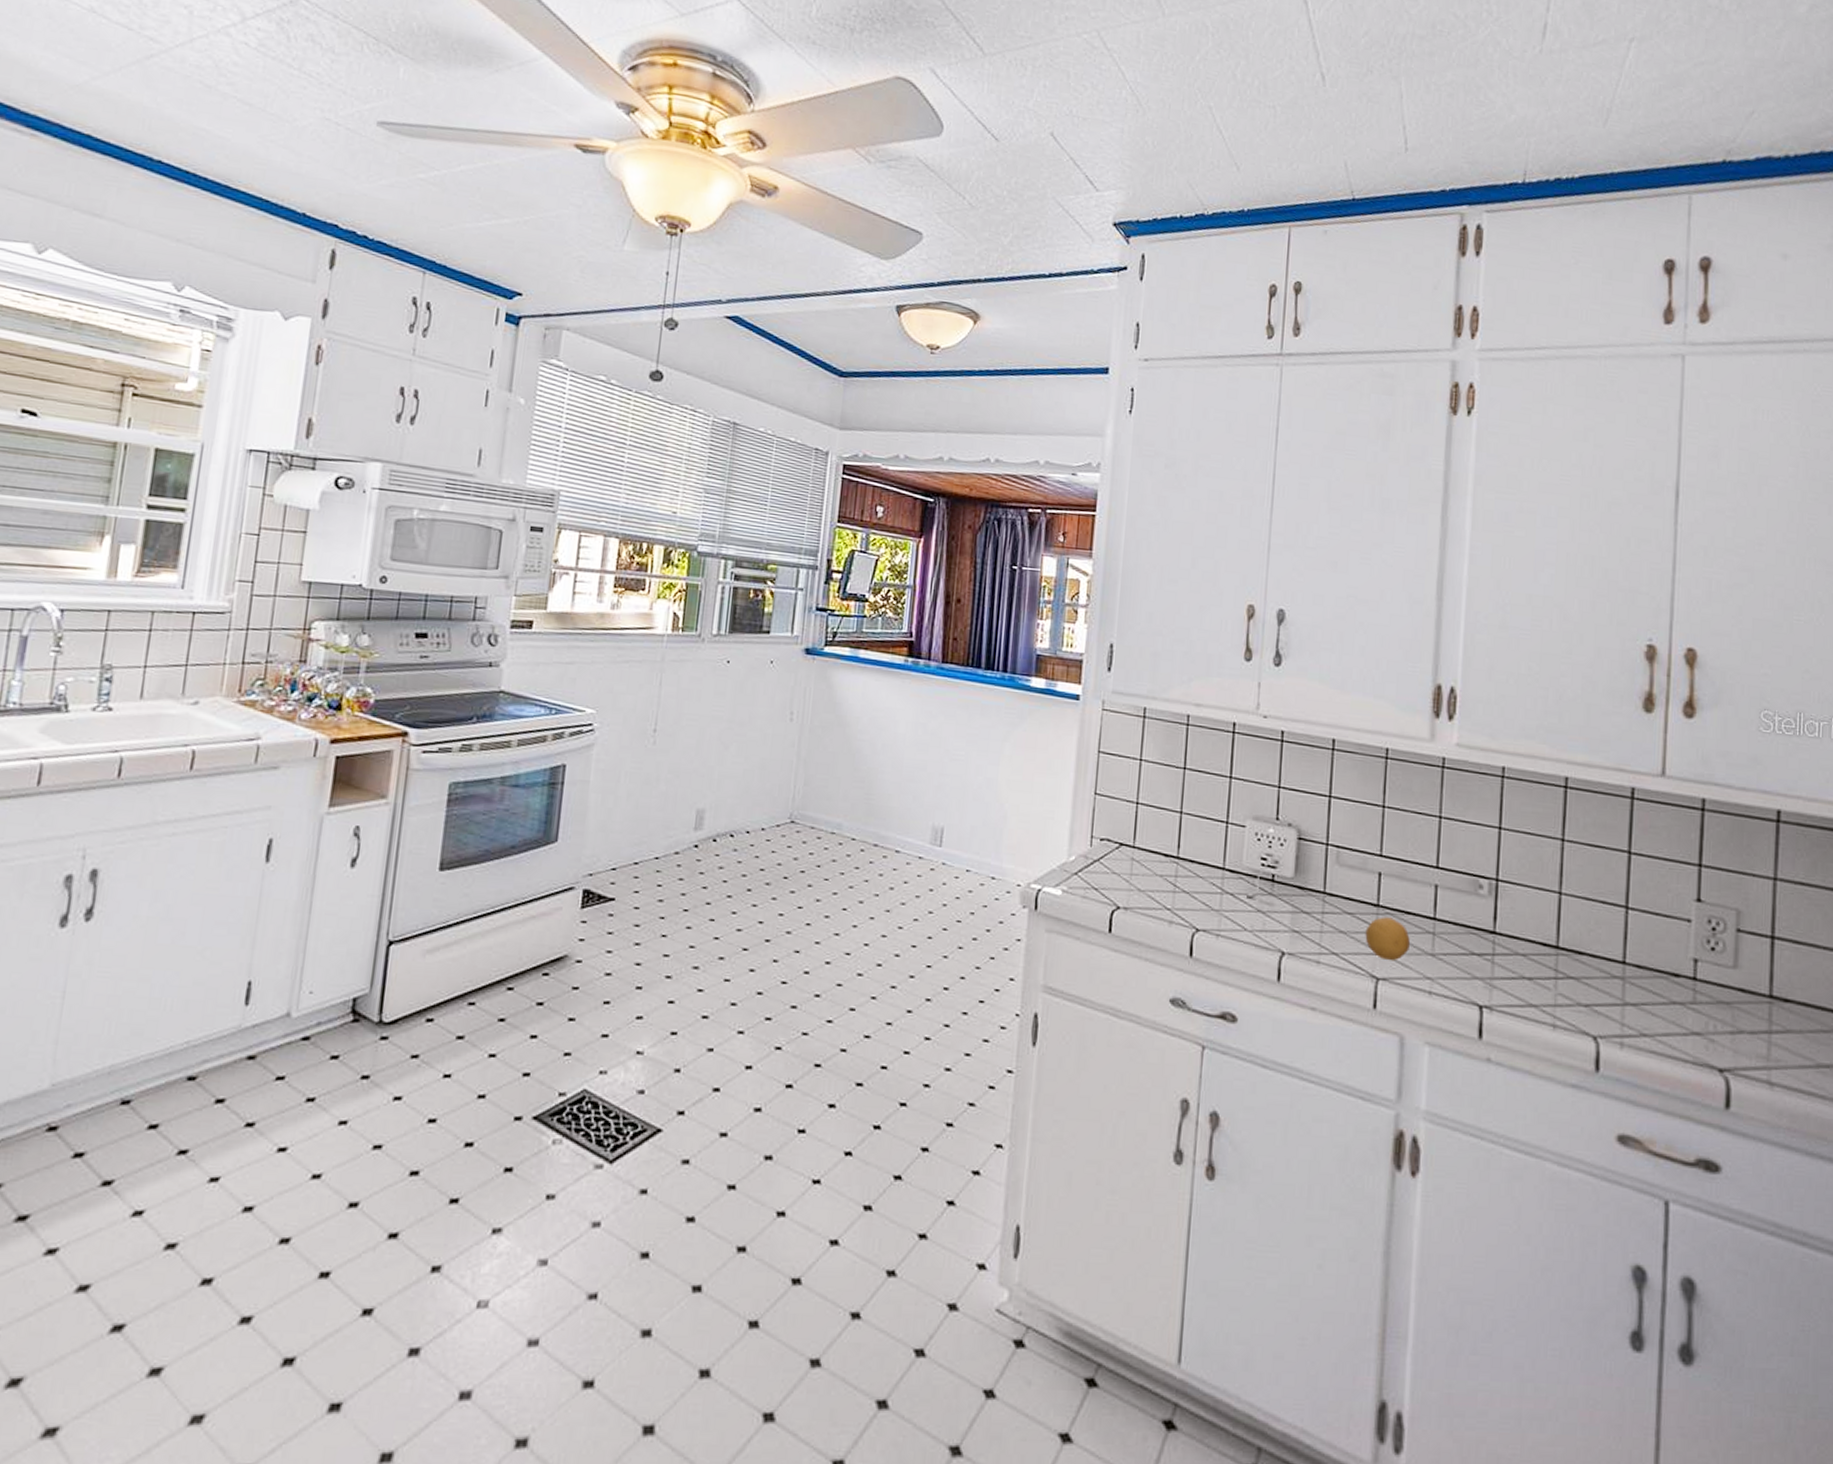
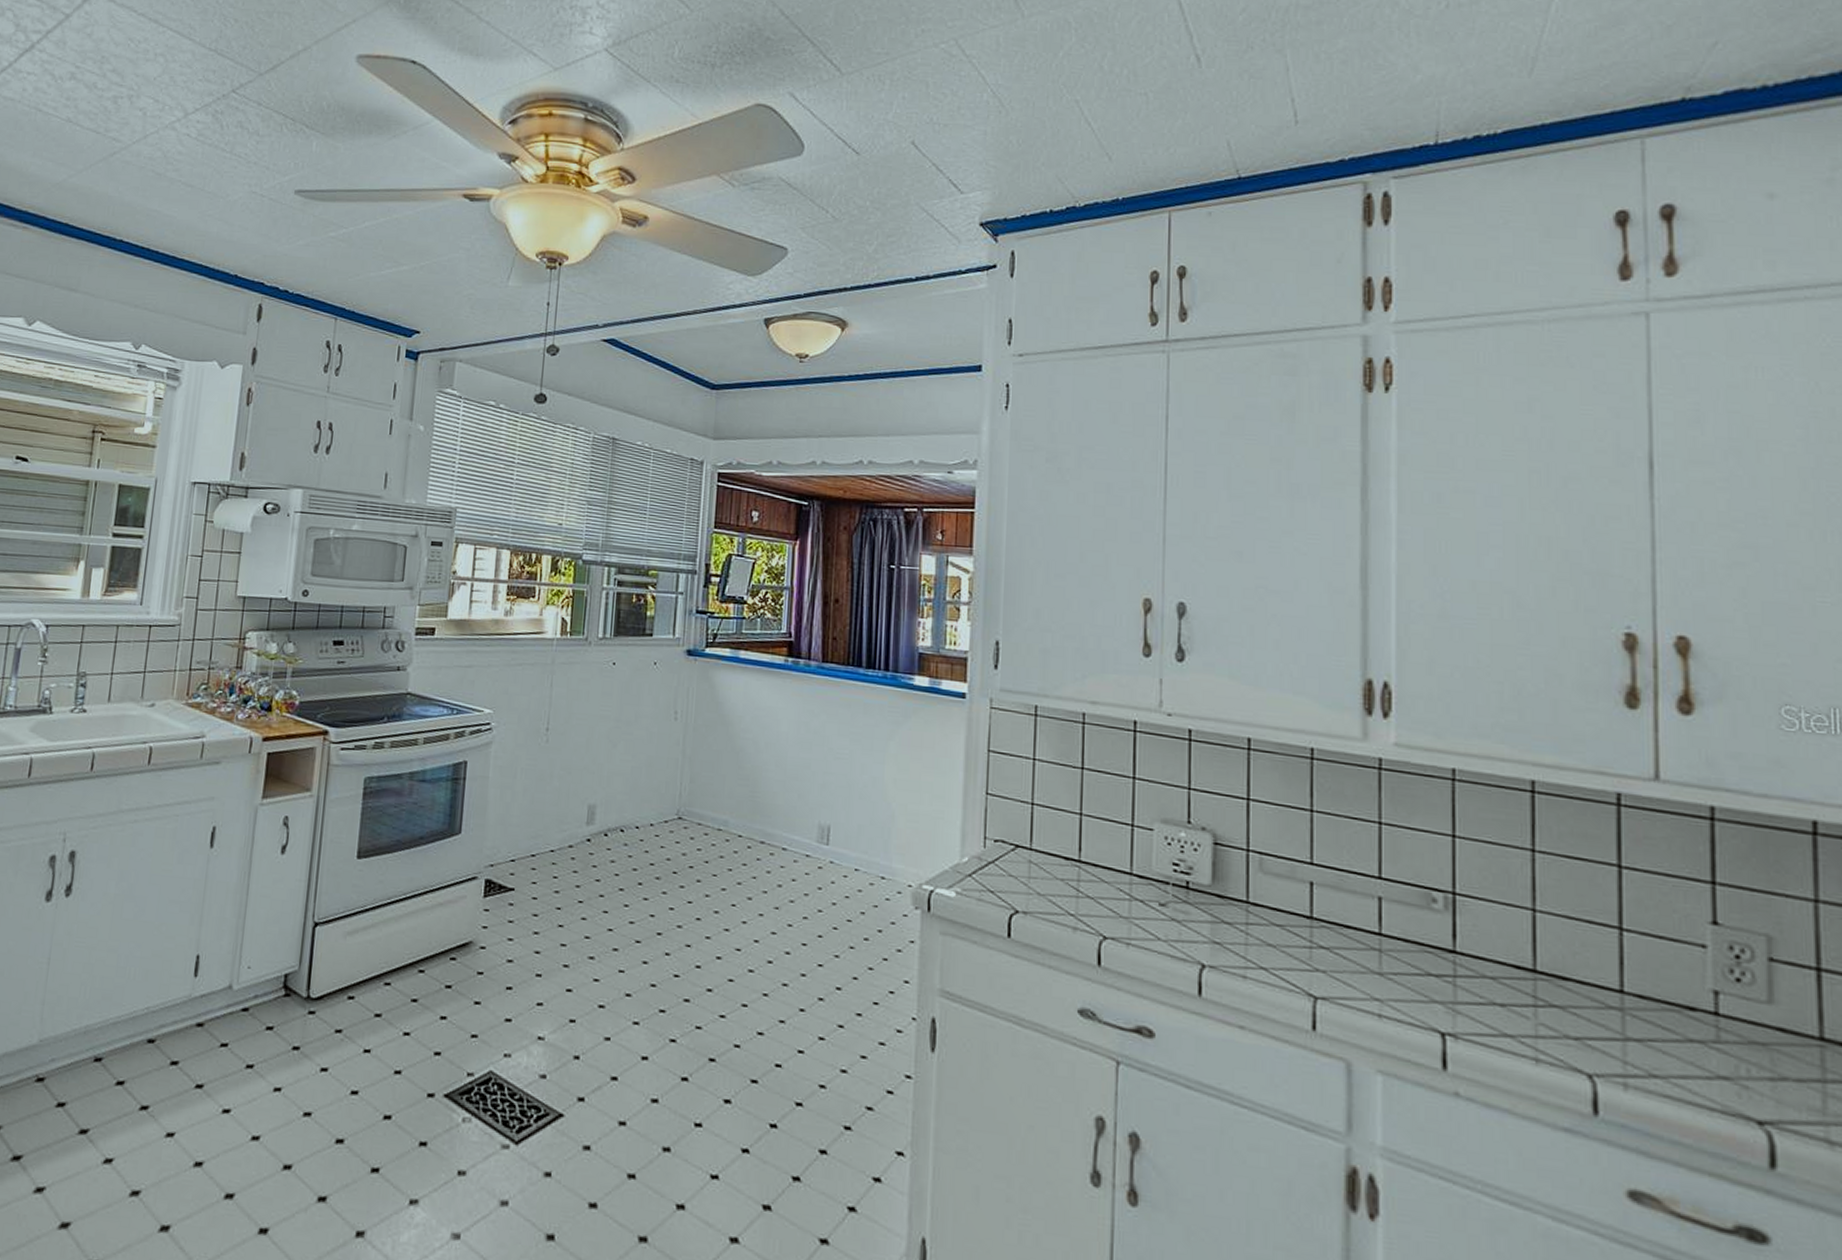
fruit: present [1365,917,1410,961] -> none [1298,930,1352,979]

